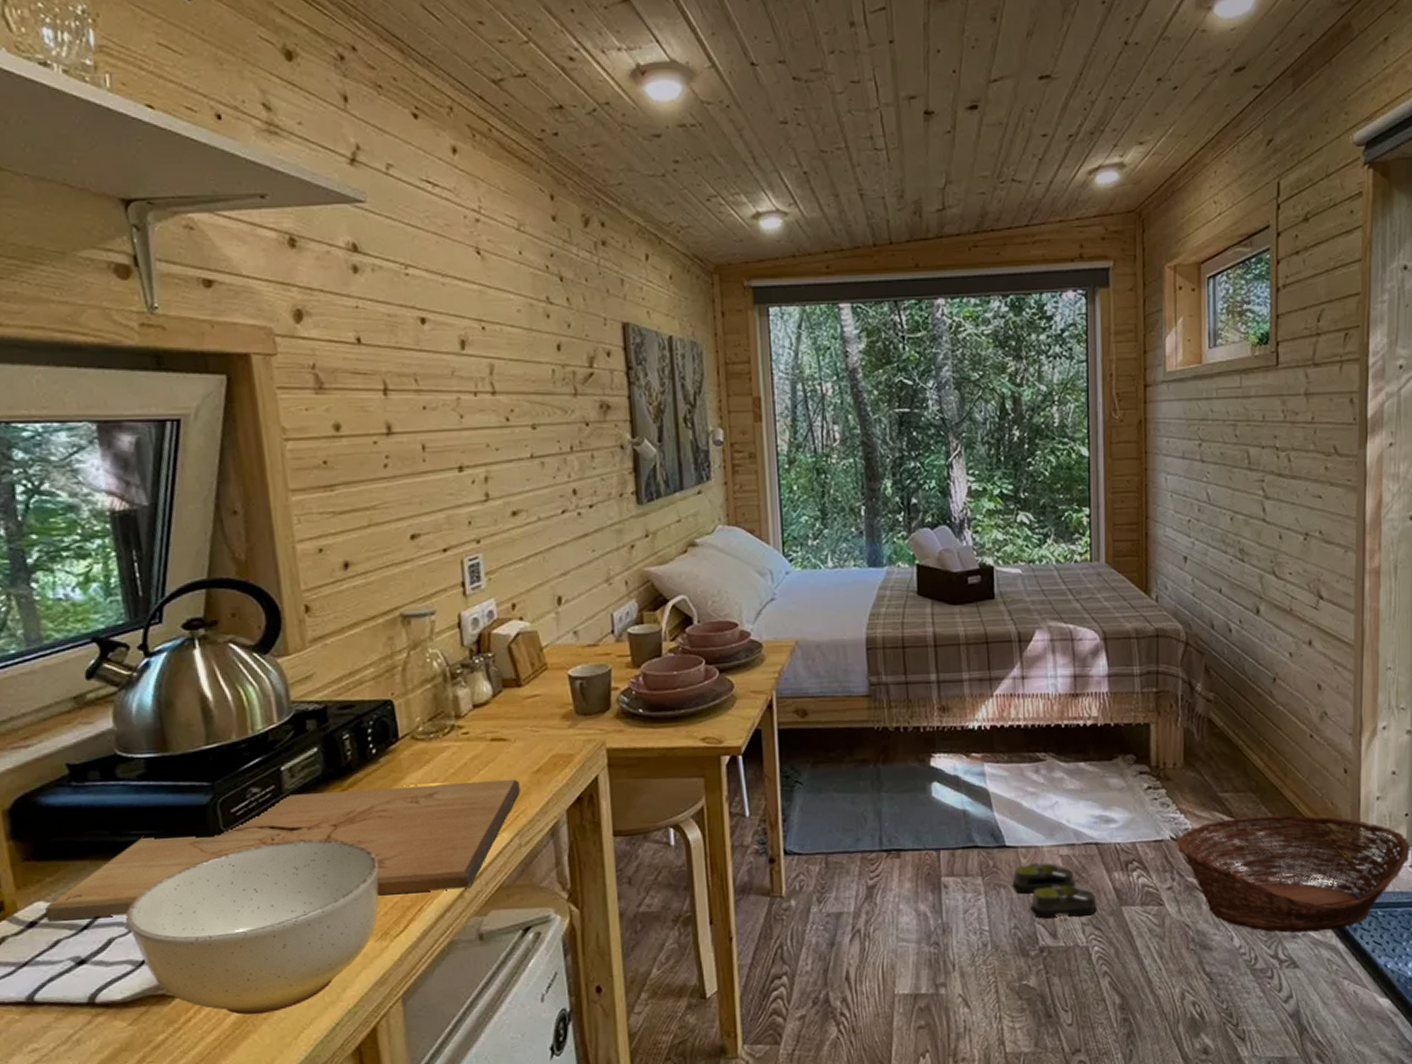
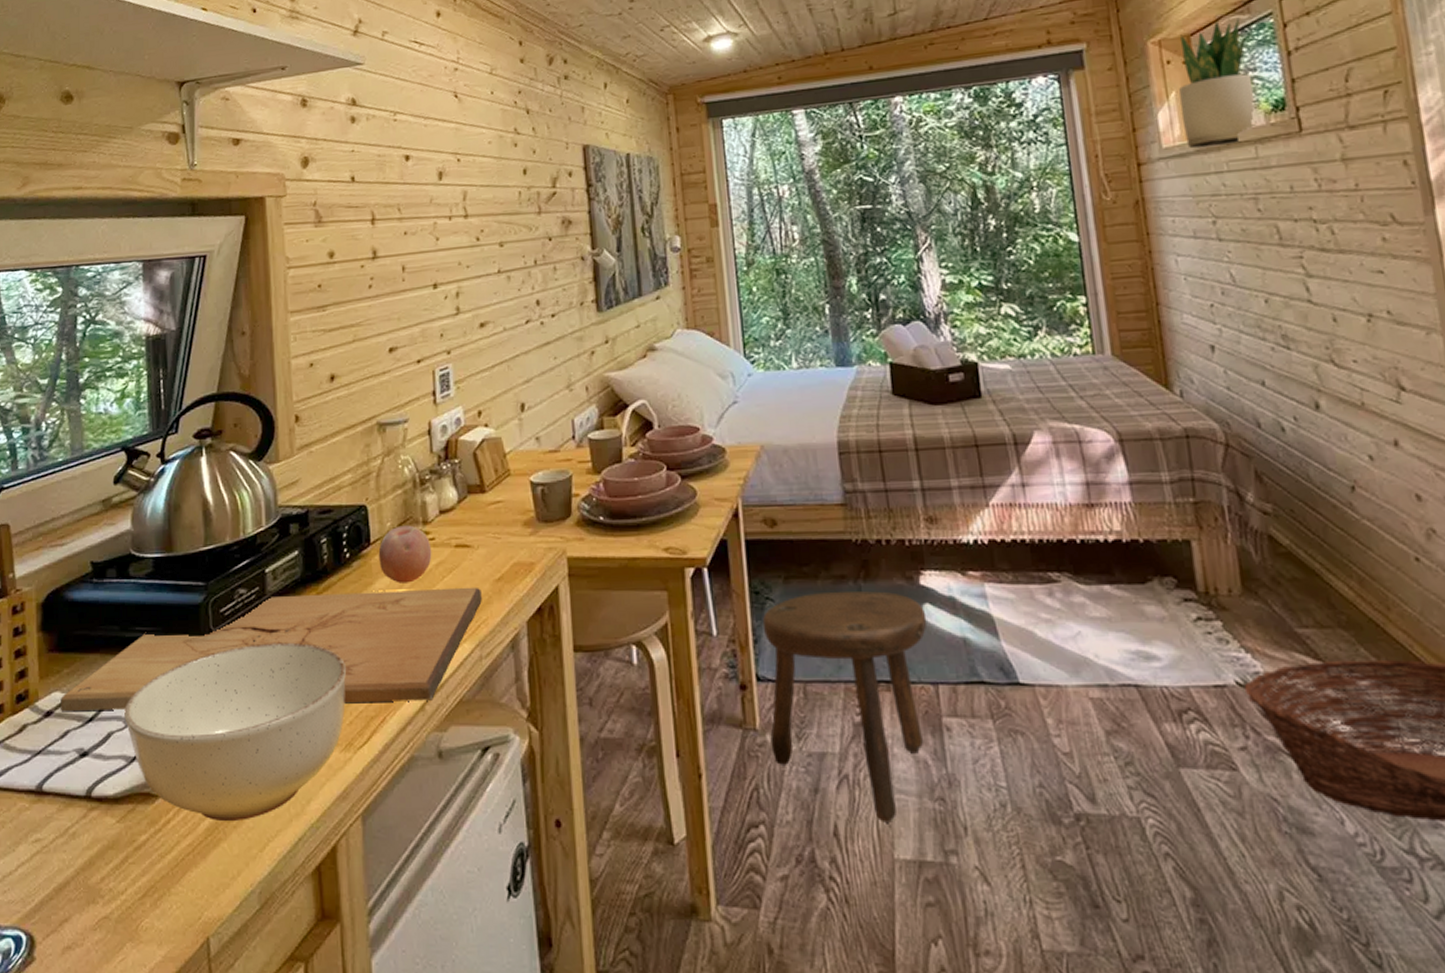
fruit: none [407,719,467,778] -> present [378,525,432,583]
stool: none [791,772,934,966] -> present [762,590,927,822]
slippers: present [1012,862,1097,918] -> none [1031,706,1147,777]
planter: none [1185,250,1247,374] -> present [1179,17,1257,149]

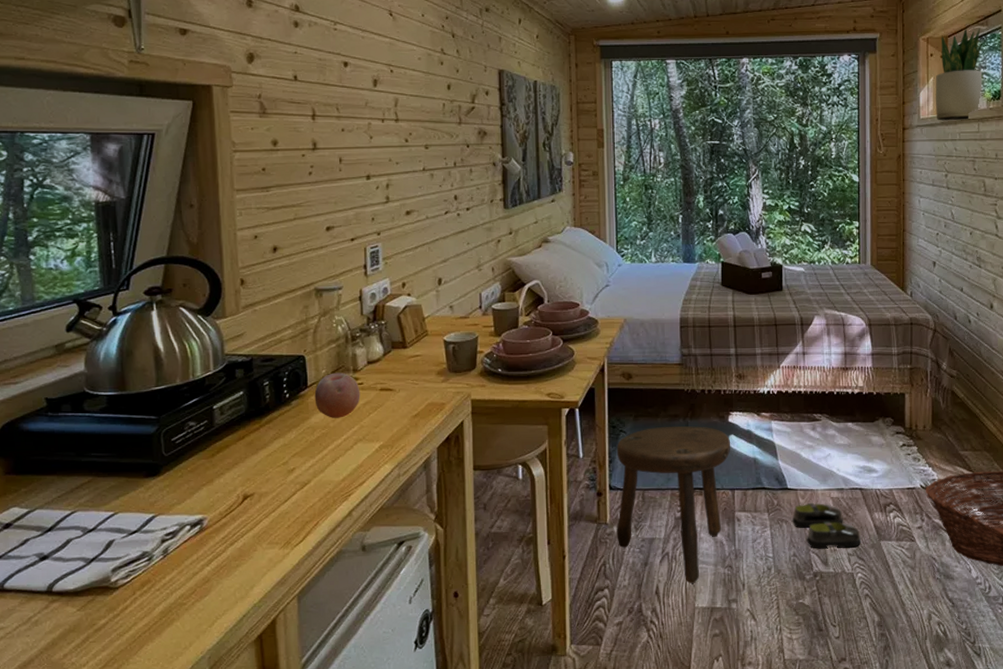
cutting board: present [60,587,482,711] -> none [19,421,401,523]
bowl: present [124,642,347,822] -> none [82,464,286,606]
slippers: none [1031,706,1147,777] -> present [792,503,861,548]

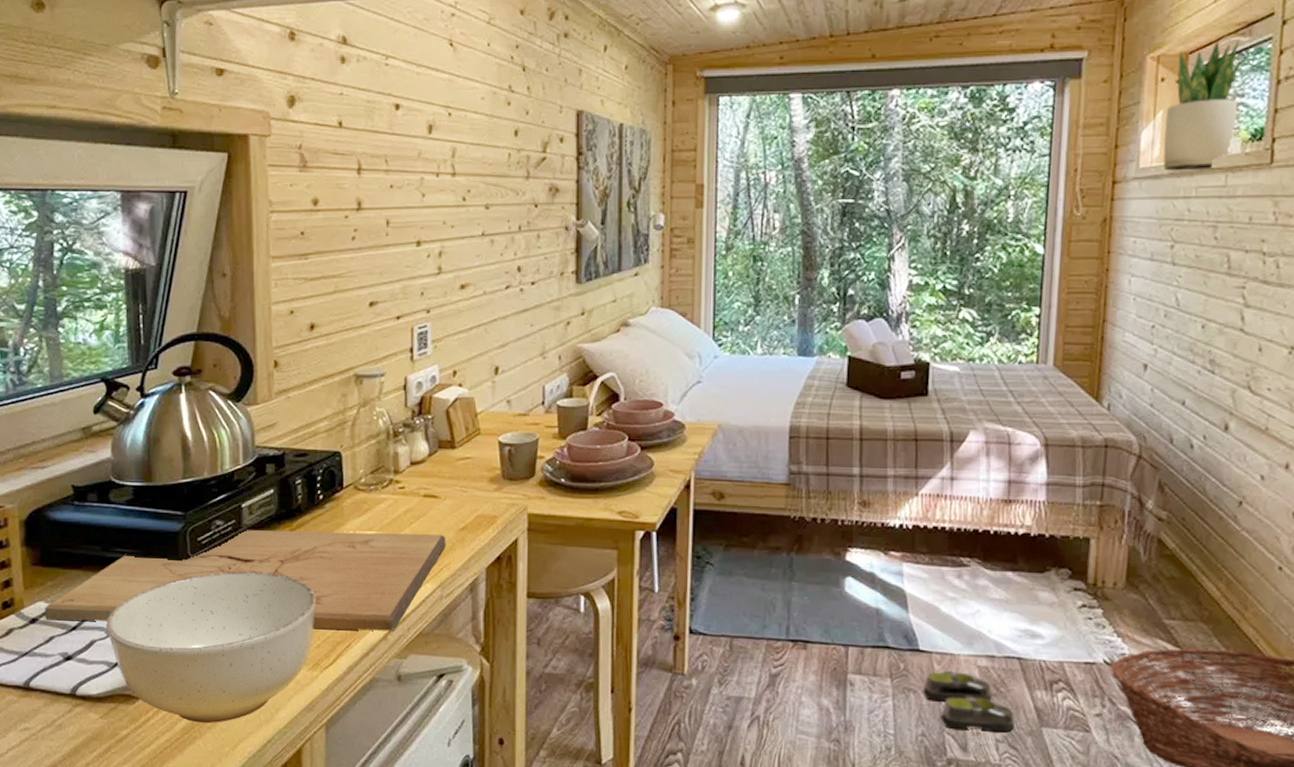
cutting board: none [19,421,401,523] -> present [45,530,446,632]
bowl: none [82,464,286,606] -> present [106,571,317,724]
fruit: present [314,372,361,418] -> none [350,473,401,526]
stool: present [616,425,731,583] -> none [695,560,848,757]

